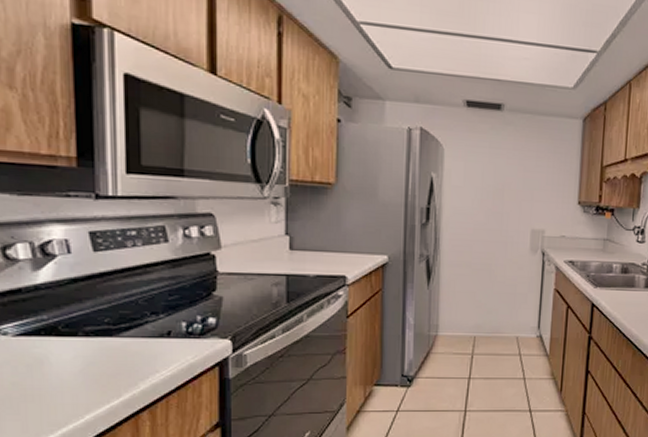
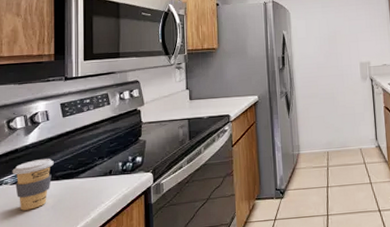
coffee cup: none [14,306,81,372] -> present [12,159,54,211]

